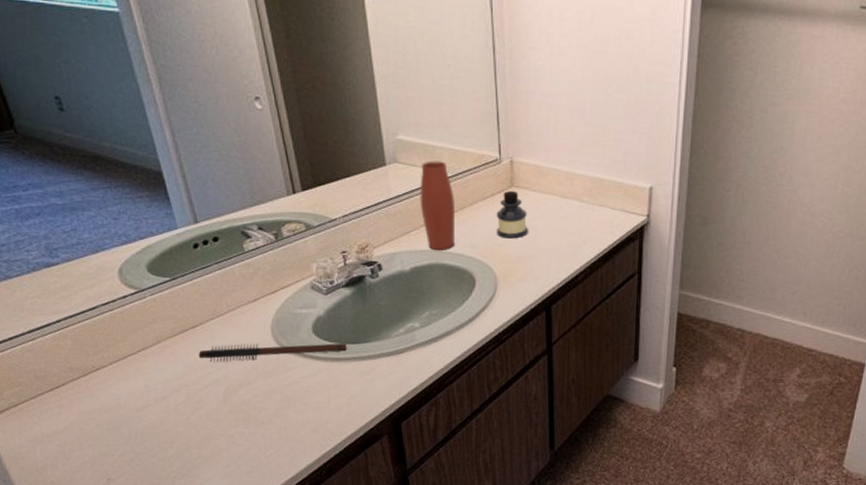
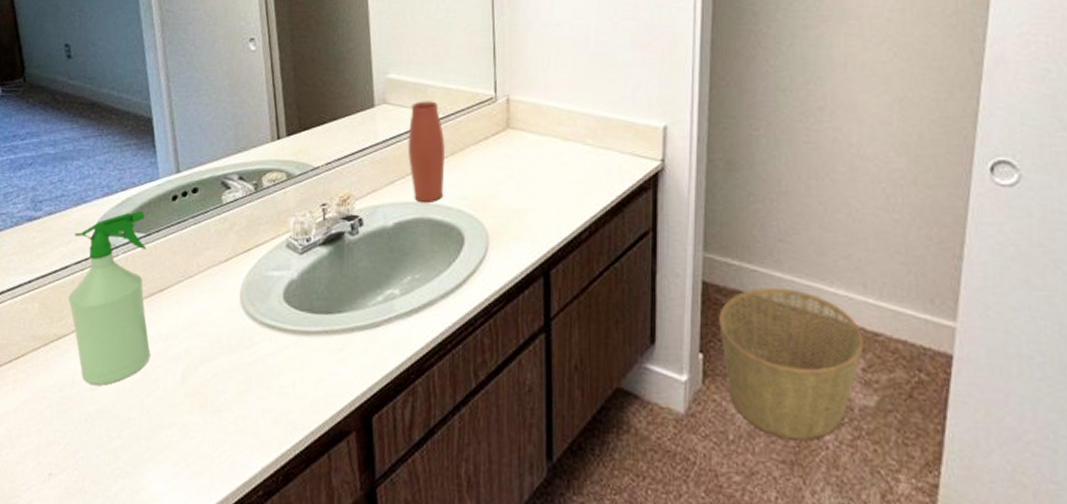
spray bottle: none [97,257,191,407] -> present [68,211,151,386]
hairbrush: present [198,343,347,363] -> none [162,311,319,333]
ink bottle: present [496,191,528,239] -> none [489,133,525,189]
basket: none [690,317,801,428] -> present [719,288,863,441]

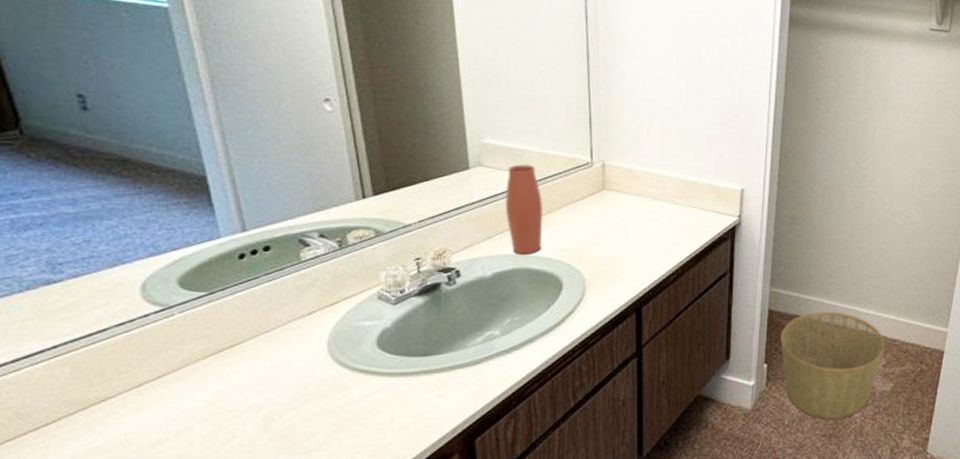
spray bottle: present [68,211,151,386] -> none [111,270,223,441]

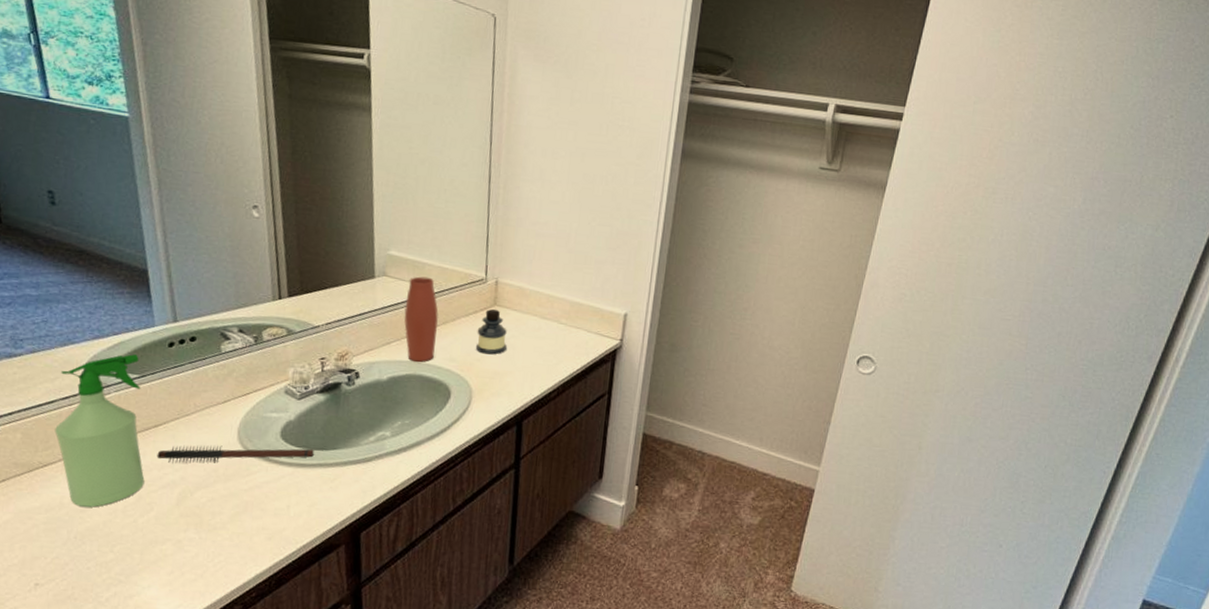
spray bottle: none [111,270,223,441] -> present [55,354,145,508]
hairbrush: none [235,356,416,385] -> present [156,445,314,464]
ink bottle: none [585,194,619,241] -> present [475,309,507,355]
basket: present [780,312,885,420] -> none [652,439,756,548]

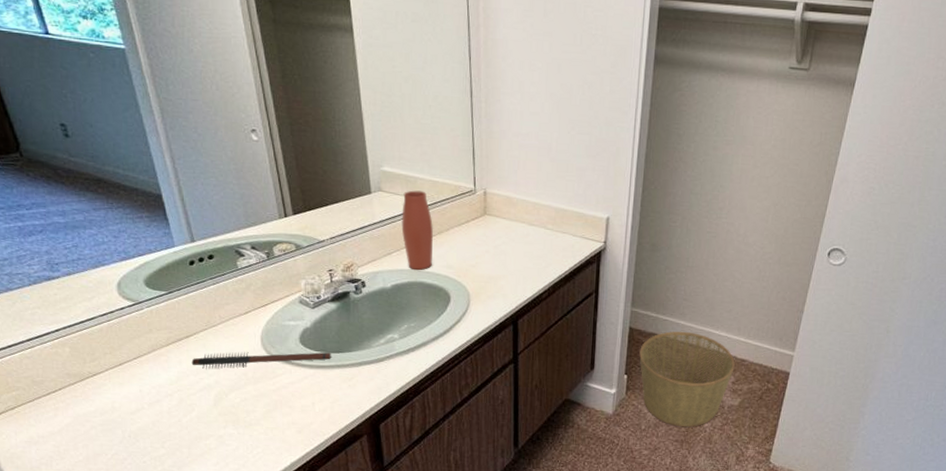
spray bottle: present [55,354,145,508] -> none [97,273,184,410]
ink bottle: present [475,309,507,355] -> none [470,218,499,261]
basket: none [652,439,756,548] -> present [639,331,735,428]

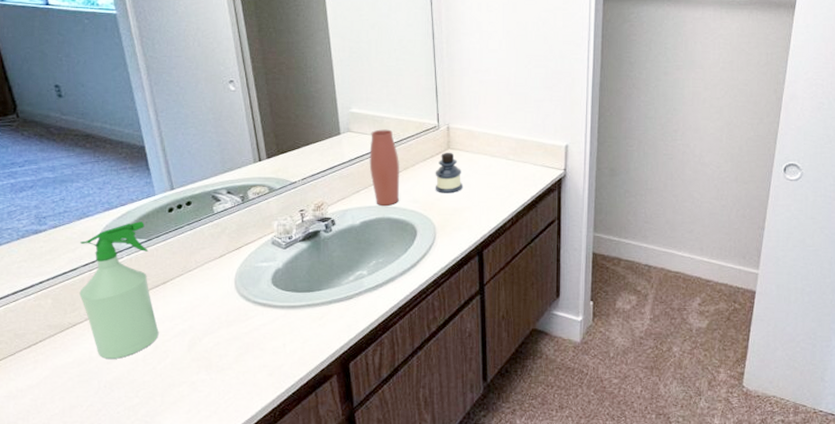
spray bottle: none [97,273,184,410] -> present [79,221,159,359]
hairbrush: present [191,352,331,369] -> none [167,292,302,315]
ink bottle: none [470,218,499,261] -> present [435,153,462,193]
basket: present [639,331,735,428] -> none [604,255,700,353]

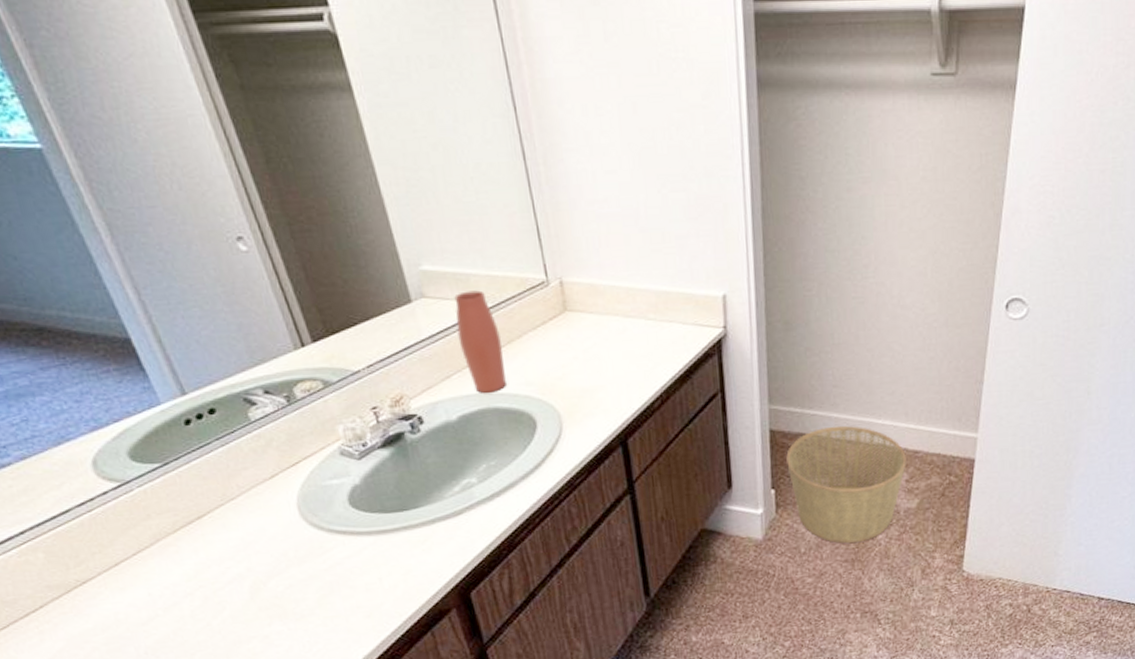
spray bottle: present [79,221,159,359] -> none [66,440,207,620]
ink bottle: present [435,153,462,193] -> none [550,316,591,370]
basket: none [604,255,700,353] -> present [786,426,906,544]

